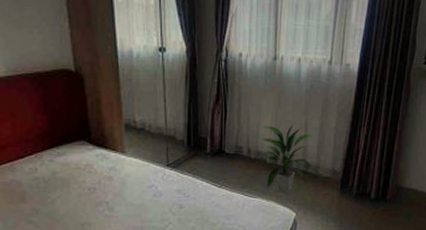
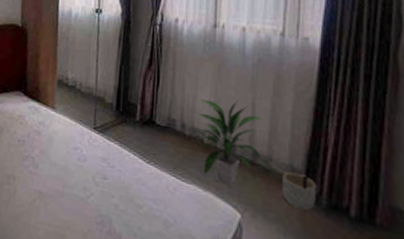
planter: none [326,174,350,201] -> present [282,171,317,211]

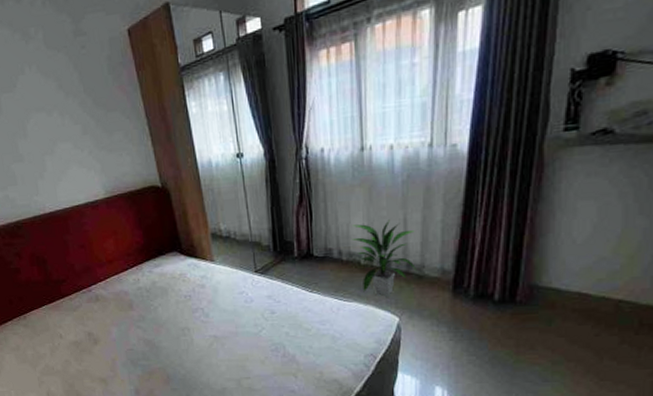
planter: present [282,171,317,211] -> none [434,273,465,304]

